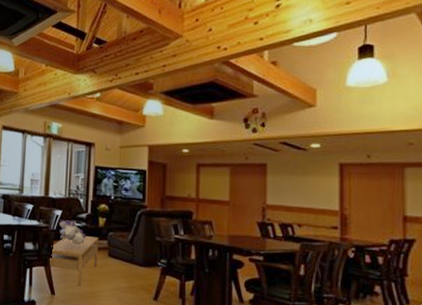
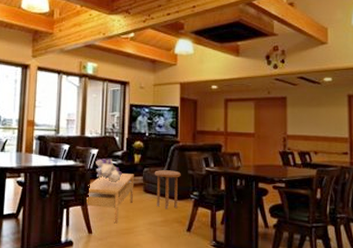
side table: none [119,235,148,276] -> present [154,170,181,210]

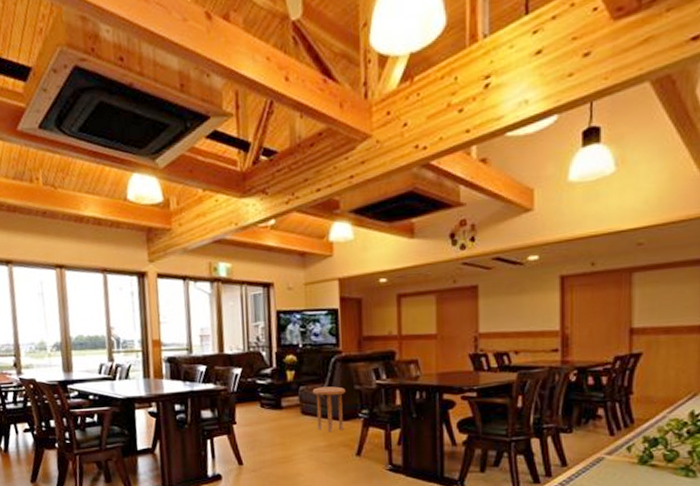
coffee table: present [87,172,134,224] -> none [233,393,290,452]
bouquet: present [96,159,122,183] -> none [240,378,273,407]

